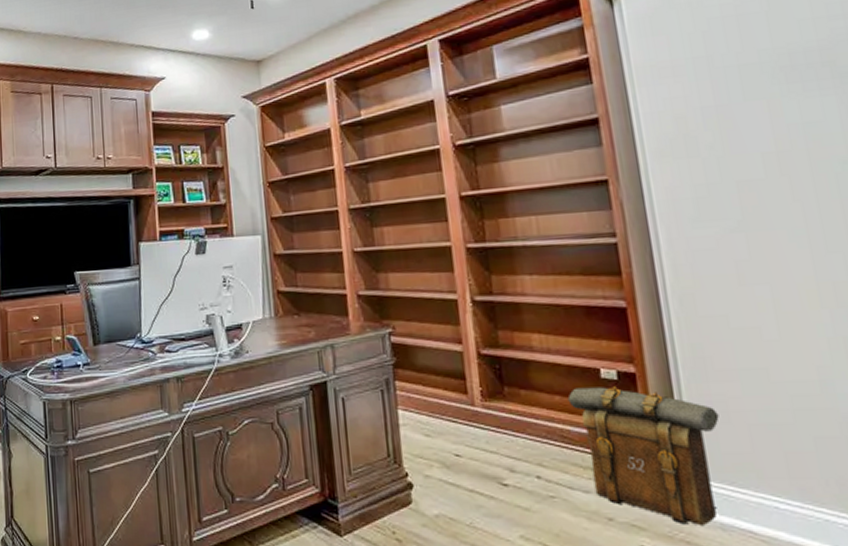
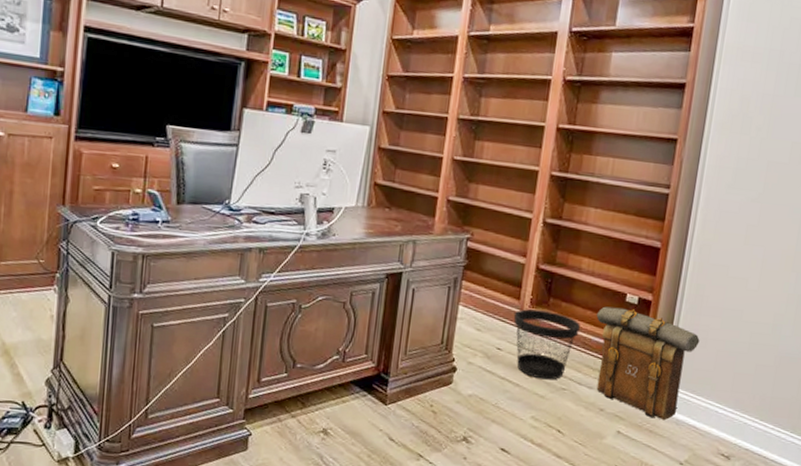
wastebasket: none [464,403,553,487] -> present [513,309,581,380]

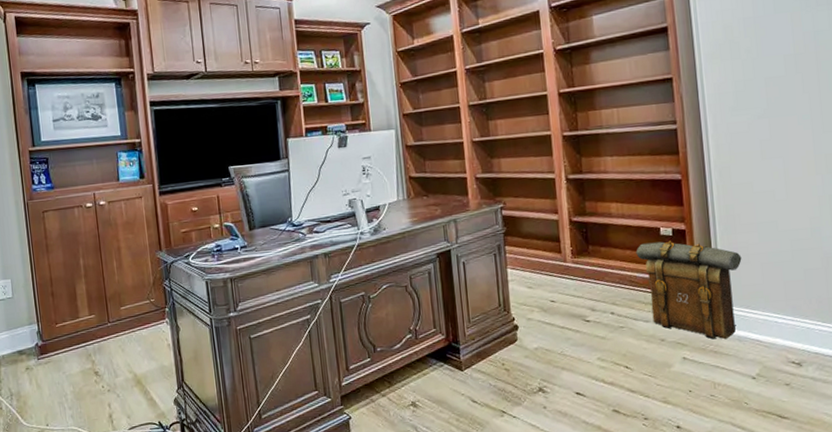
wastebasket: present [513,309,581,380] -> none [559,258,624,322]

